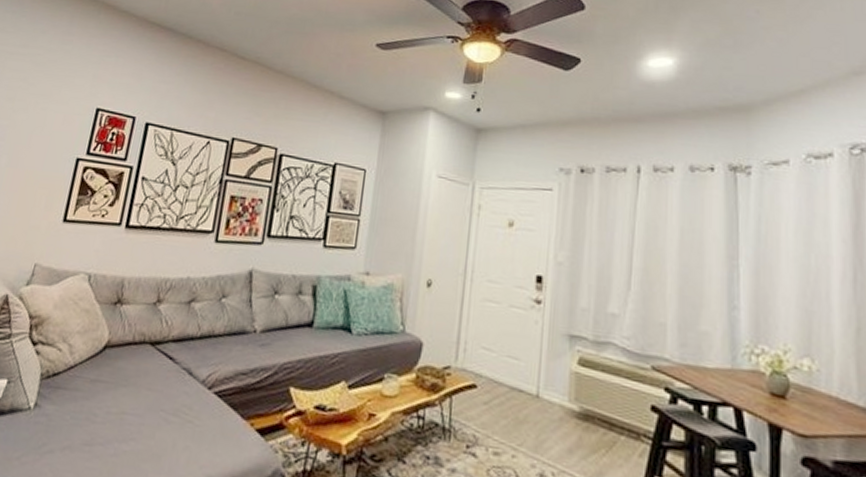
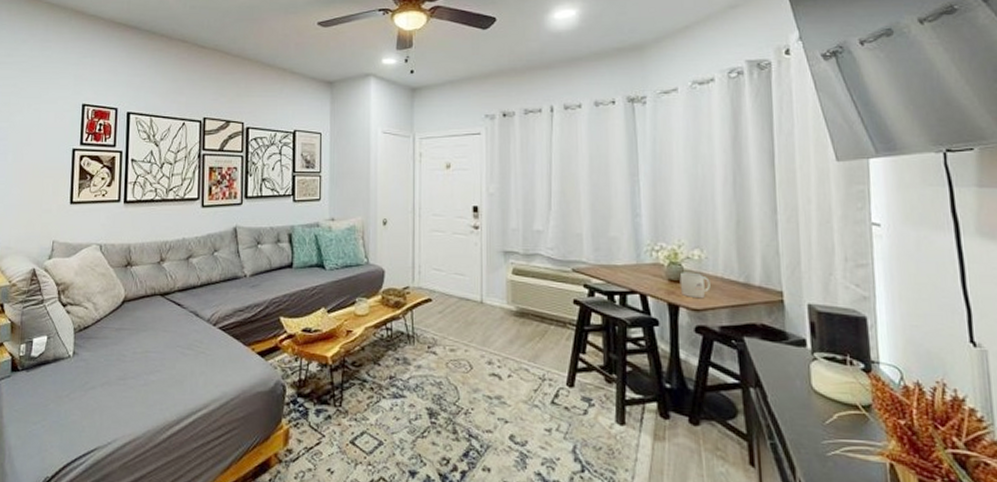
mug: none [784,385,822,422] -> present [679,272,711,299]

